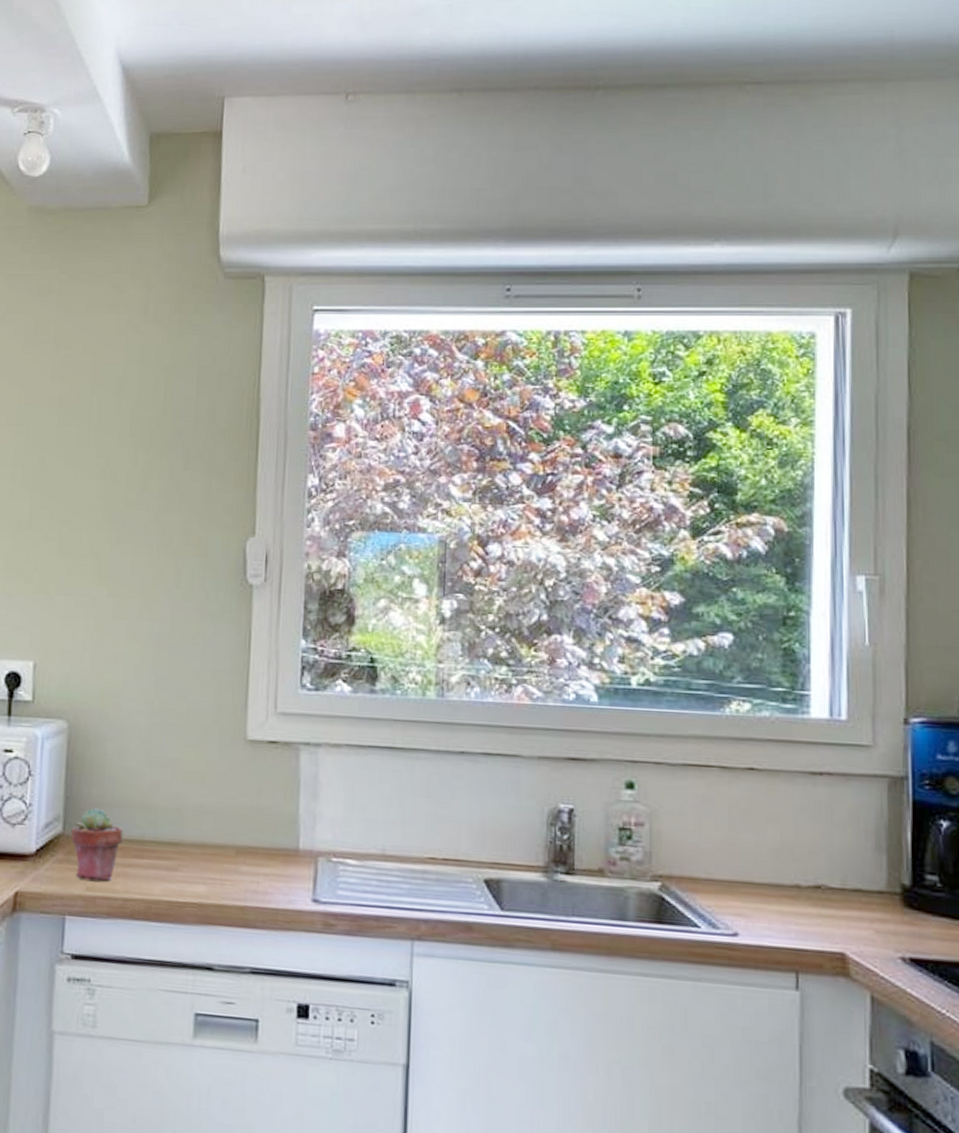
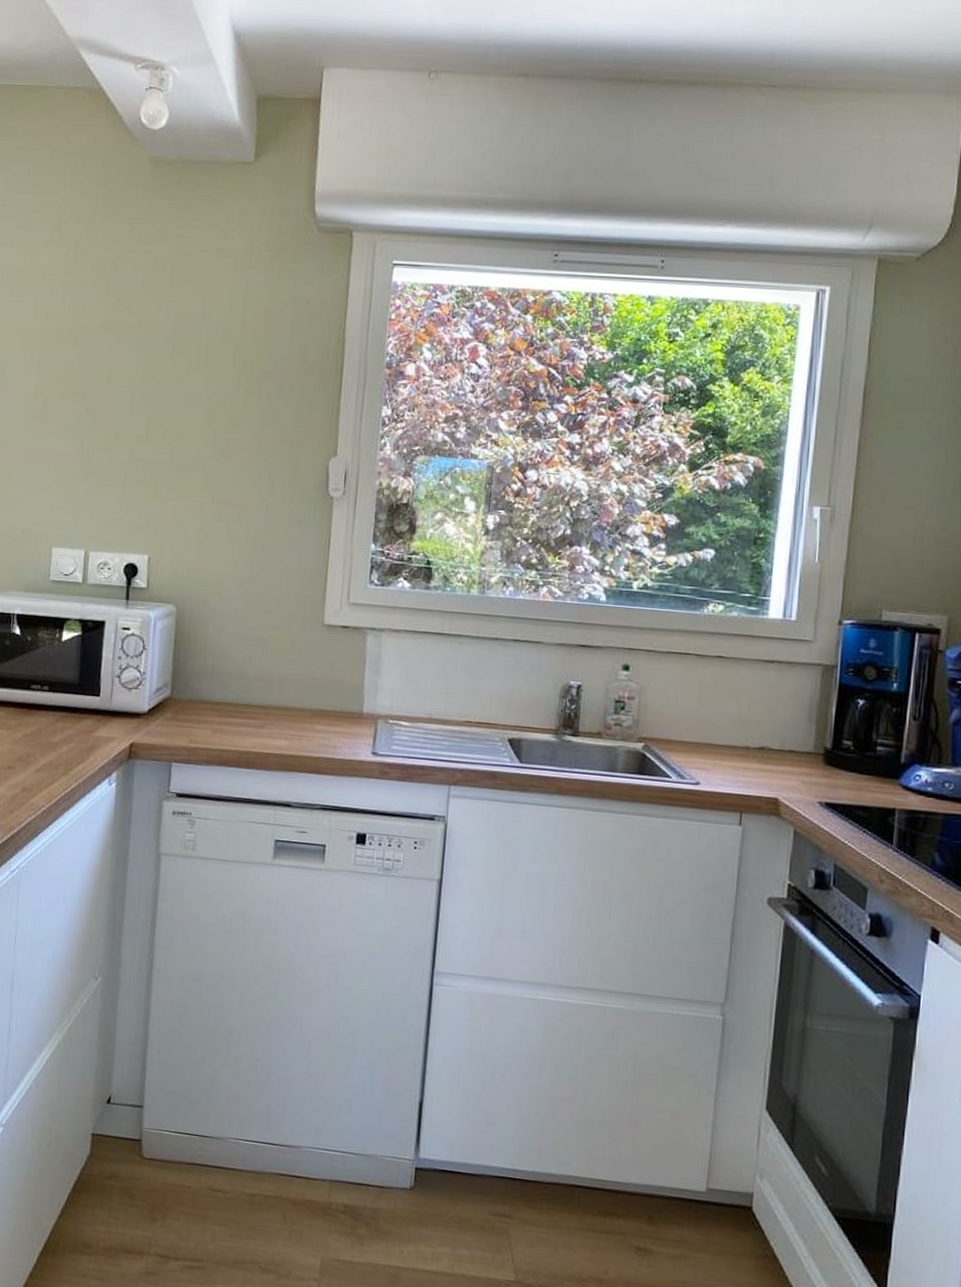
potted succulent: present [70,808,124,881] -> none [177,677,221,735]

